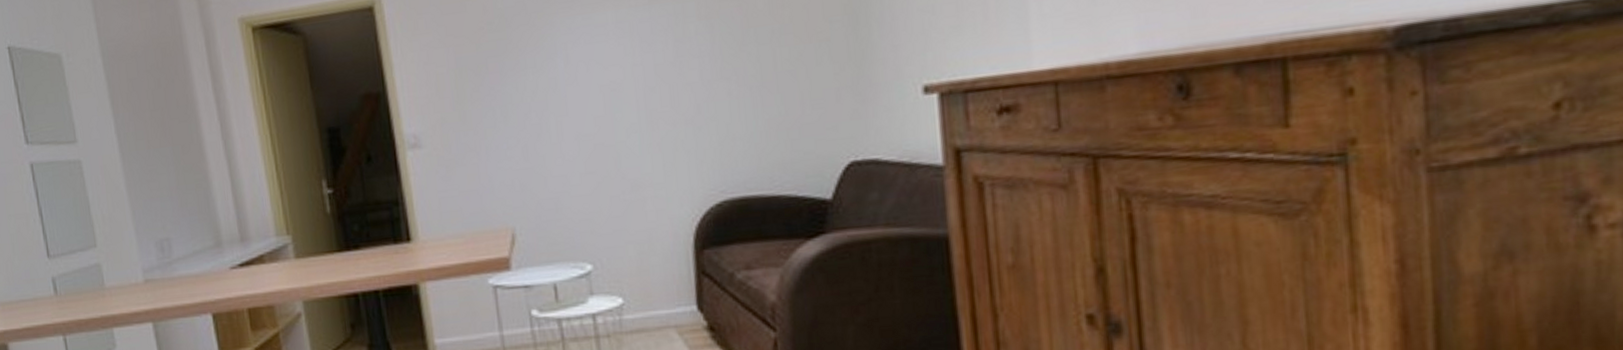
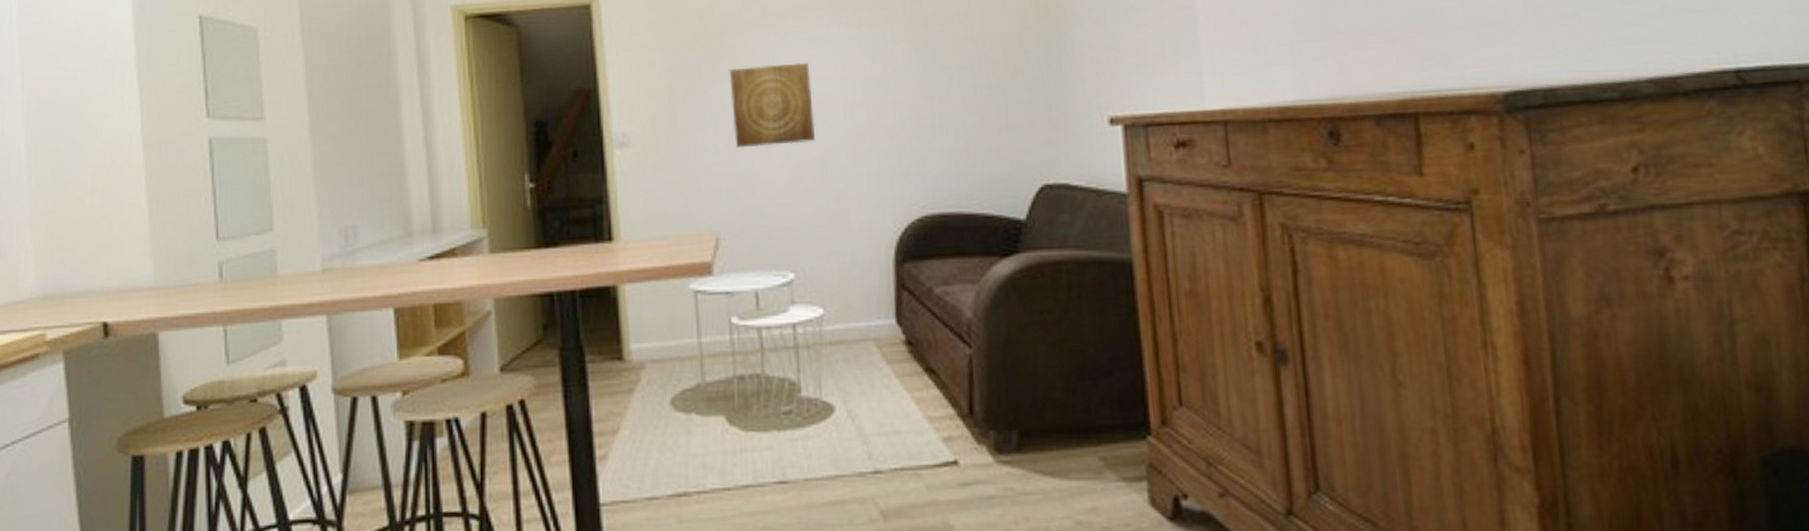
wall art: none [516,49,607,143] -> present [729,62,816,149]

